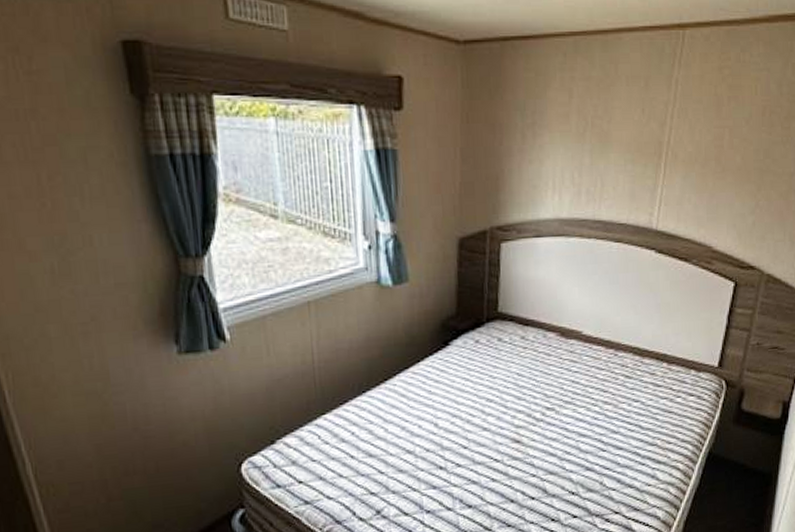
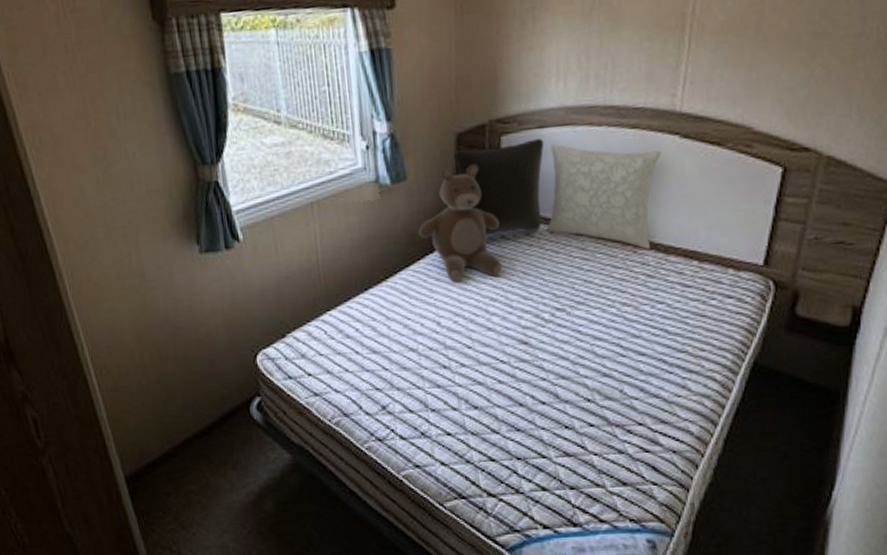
bear: none [419,269,498,383] -> present [418,164,502,281]
pillow: none [455,247,540,338] -> present [453,139,544,236]
pillow: none [539,252,640,352] -> present [546,143,662,249]

